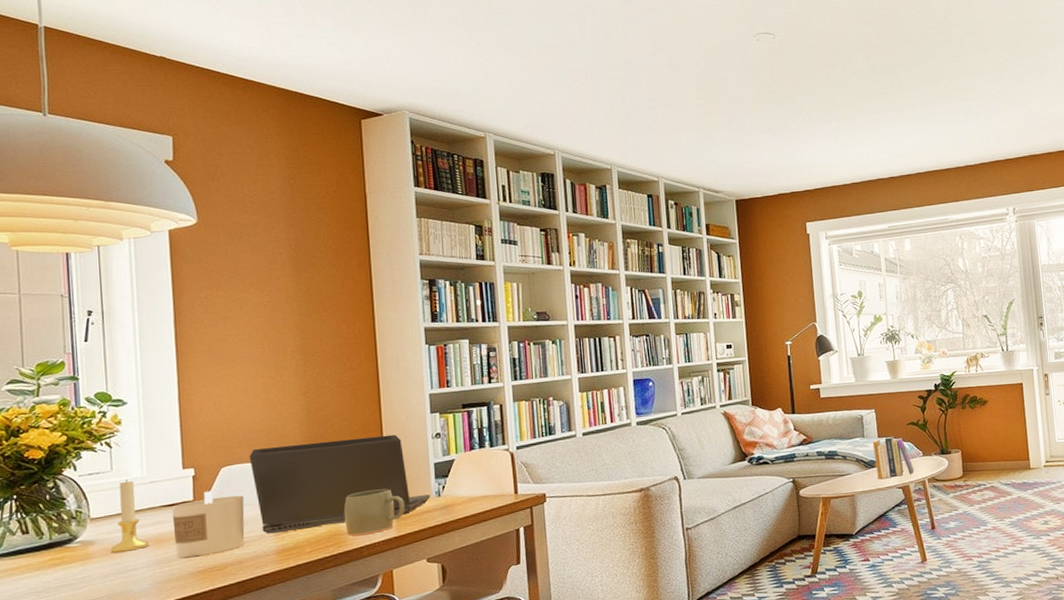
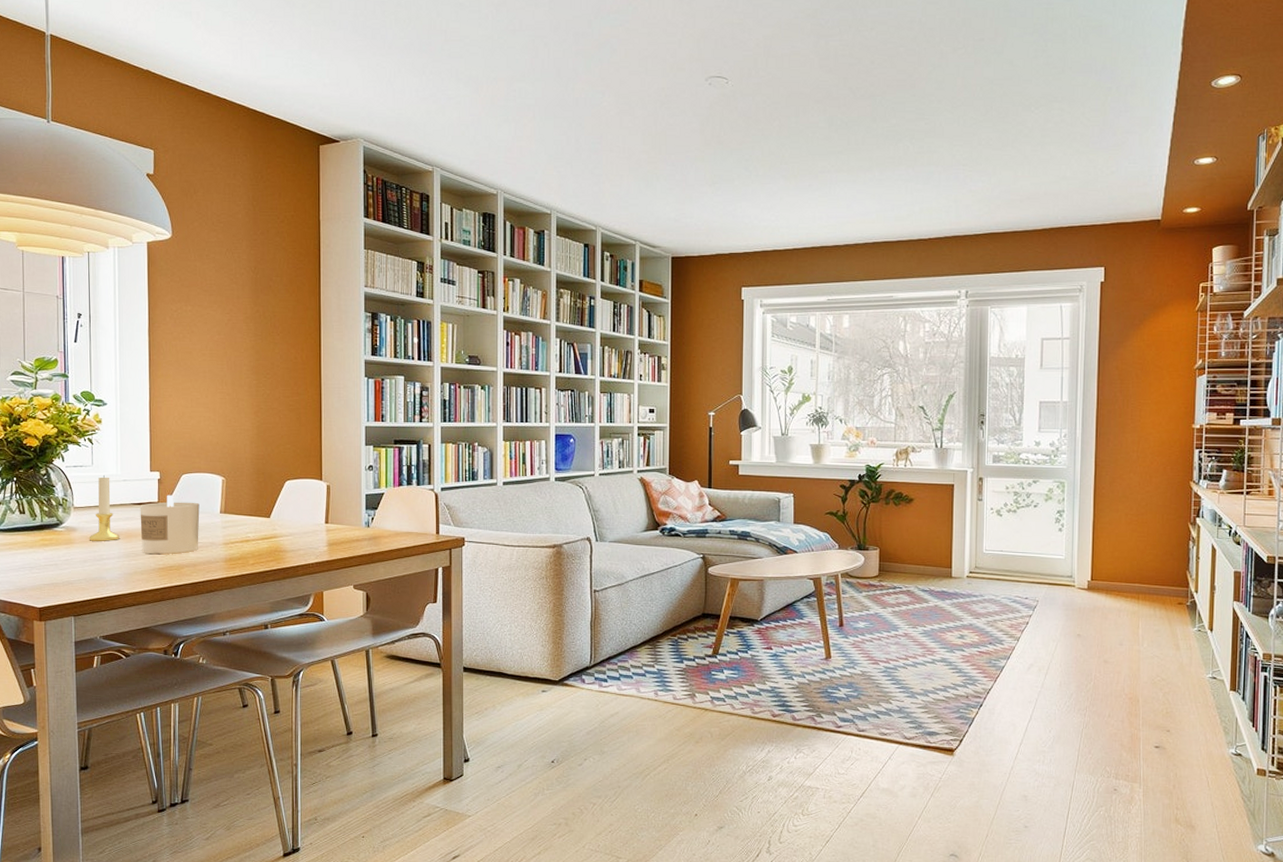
laptop computer: present [249,434,430,534] -> none [205,460,360,542]
mug: present [343,488,405,536] -> none [284,513,338,555]
books: present [872,436,914,480] -> none [787,524,828,568]

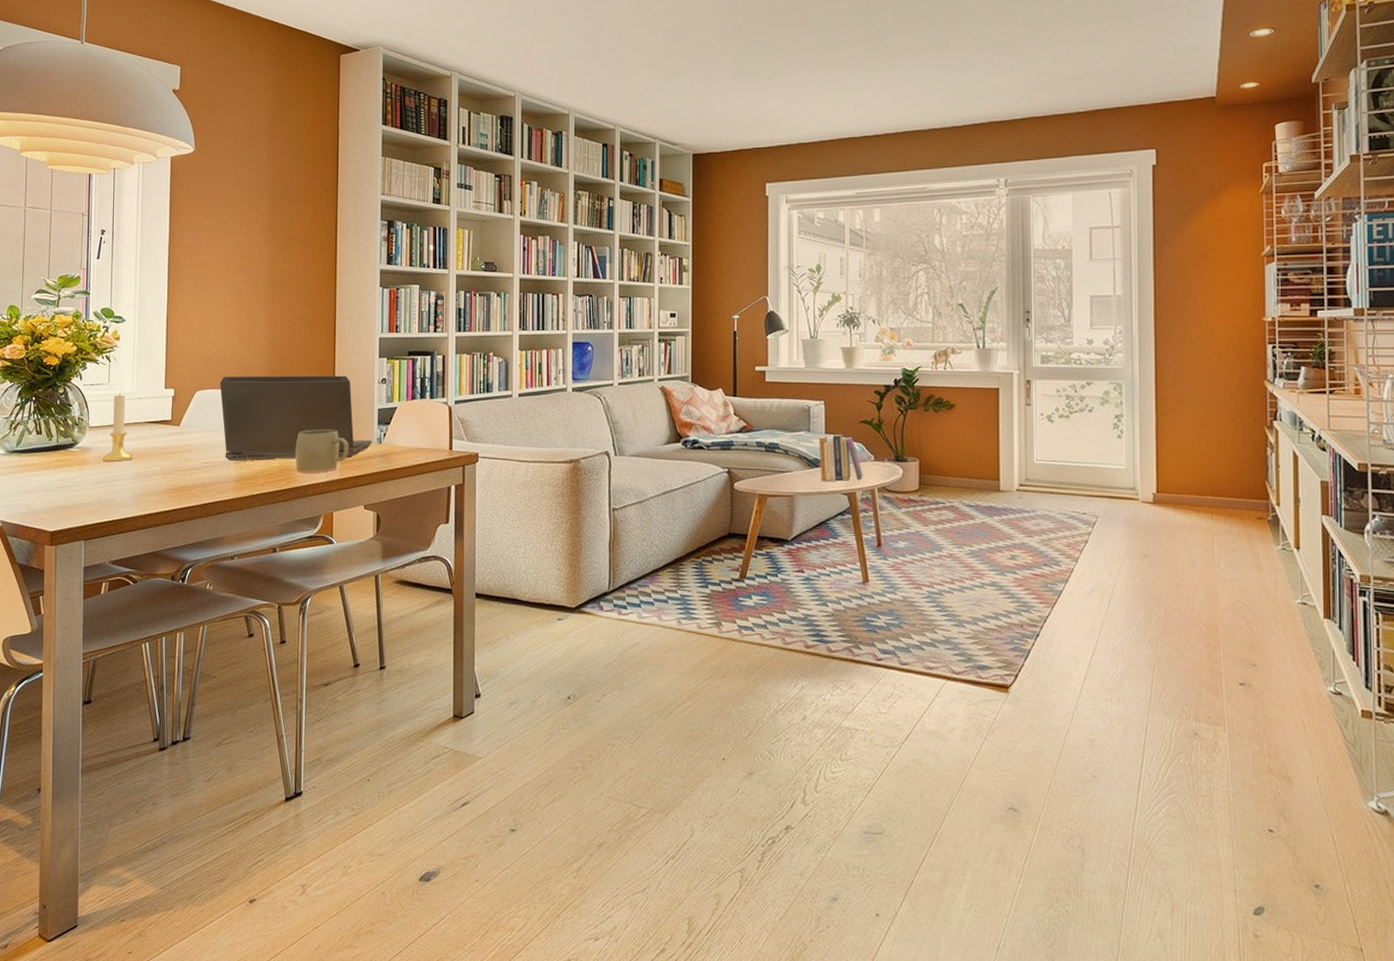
candle: present [140,495,200,555] -> none [153,412,212,475]
laptop computer: none [205,460,360,542] -> present [219,375,372,461]
mug: none [284,513,338,555] -> present [295,429,349,474]
books: none [787,524,828,568] -> present [818,434,863,482]

